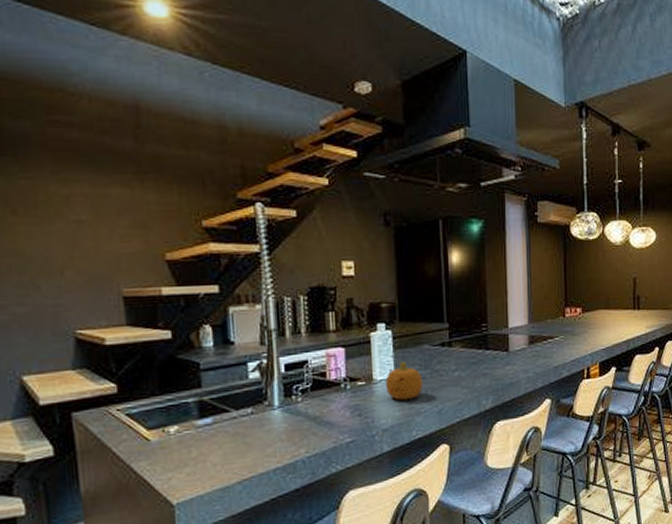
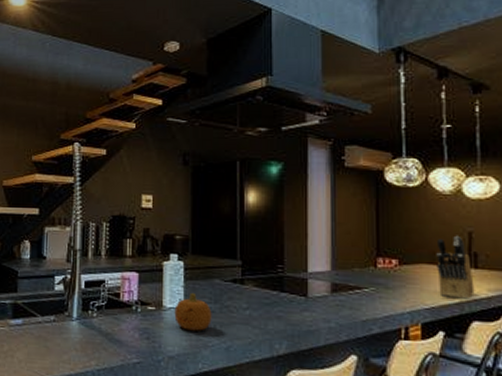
knife block: none [610,281,637,337] -> present [436,235,475,299]

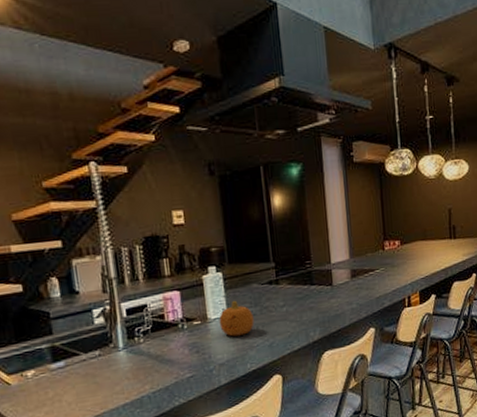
knife block: present [436,235,475,299] -> none [427,213,454,266]

